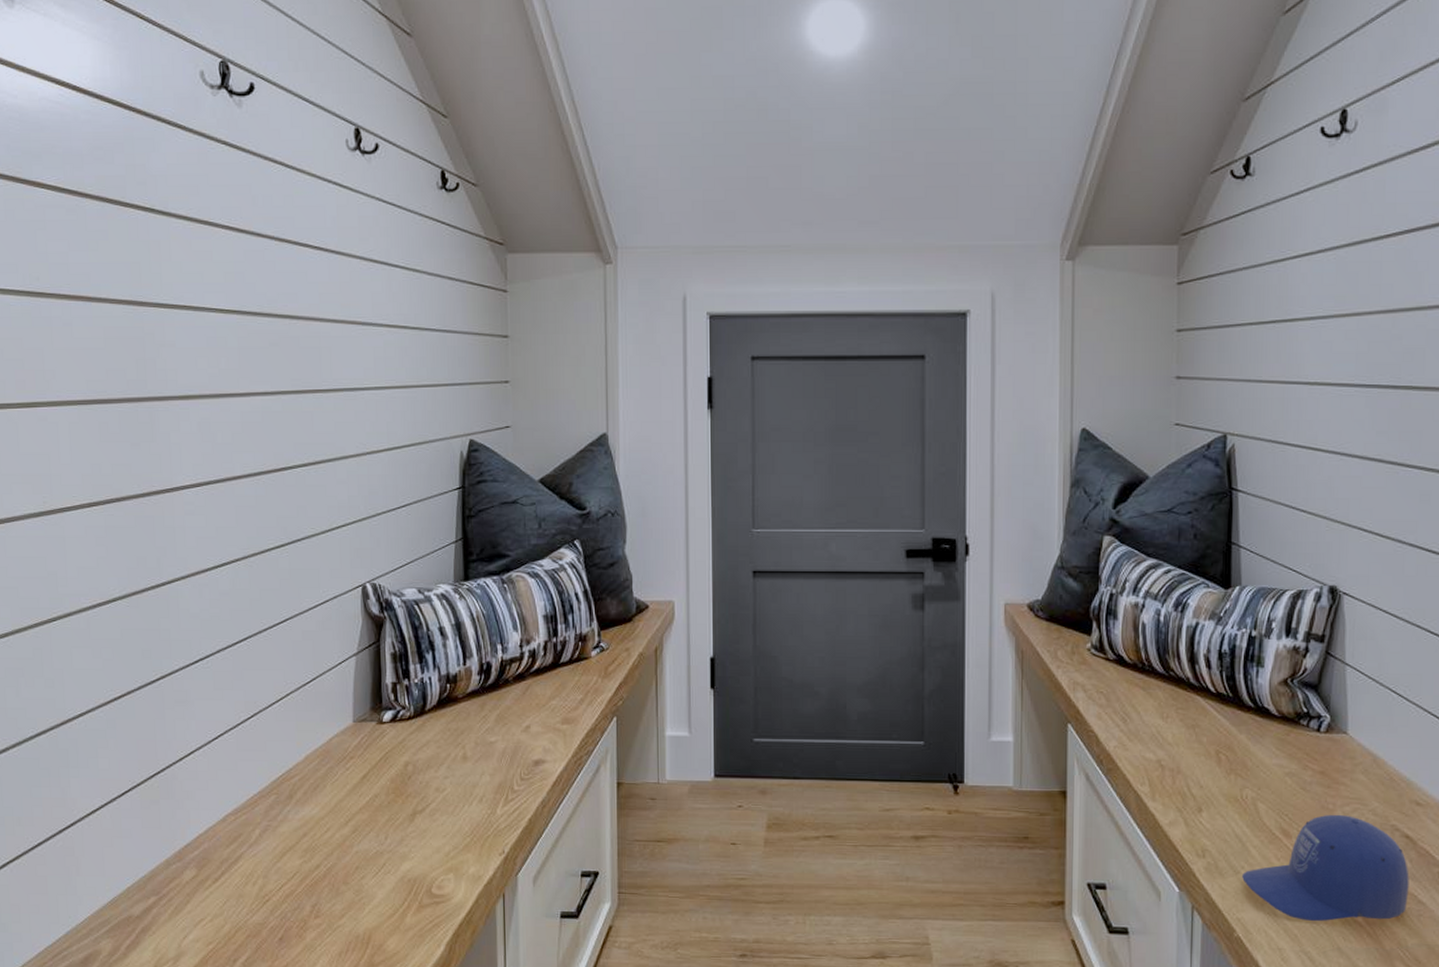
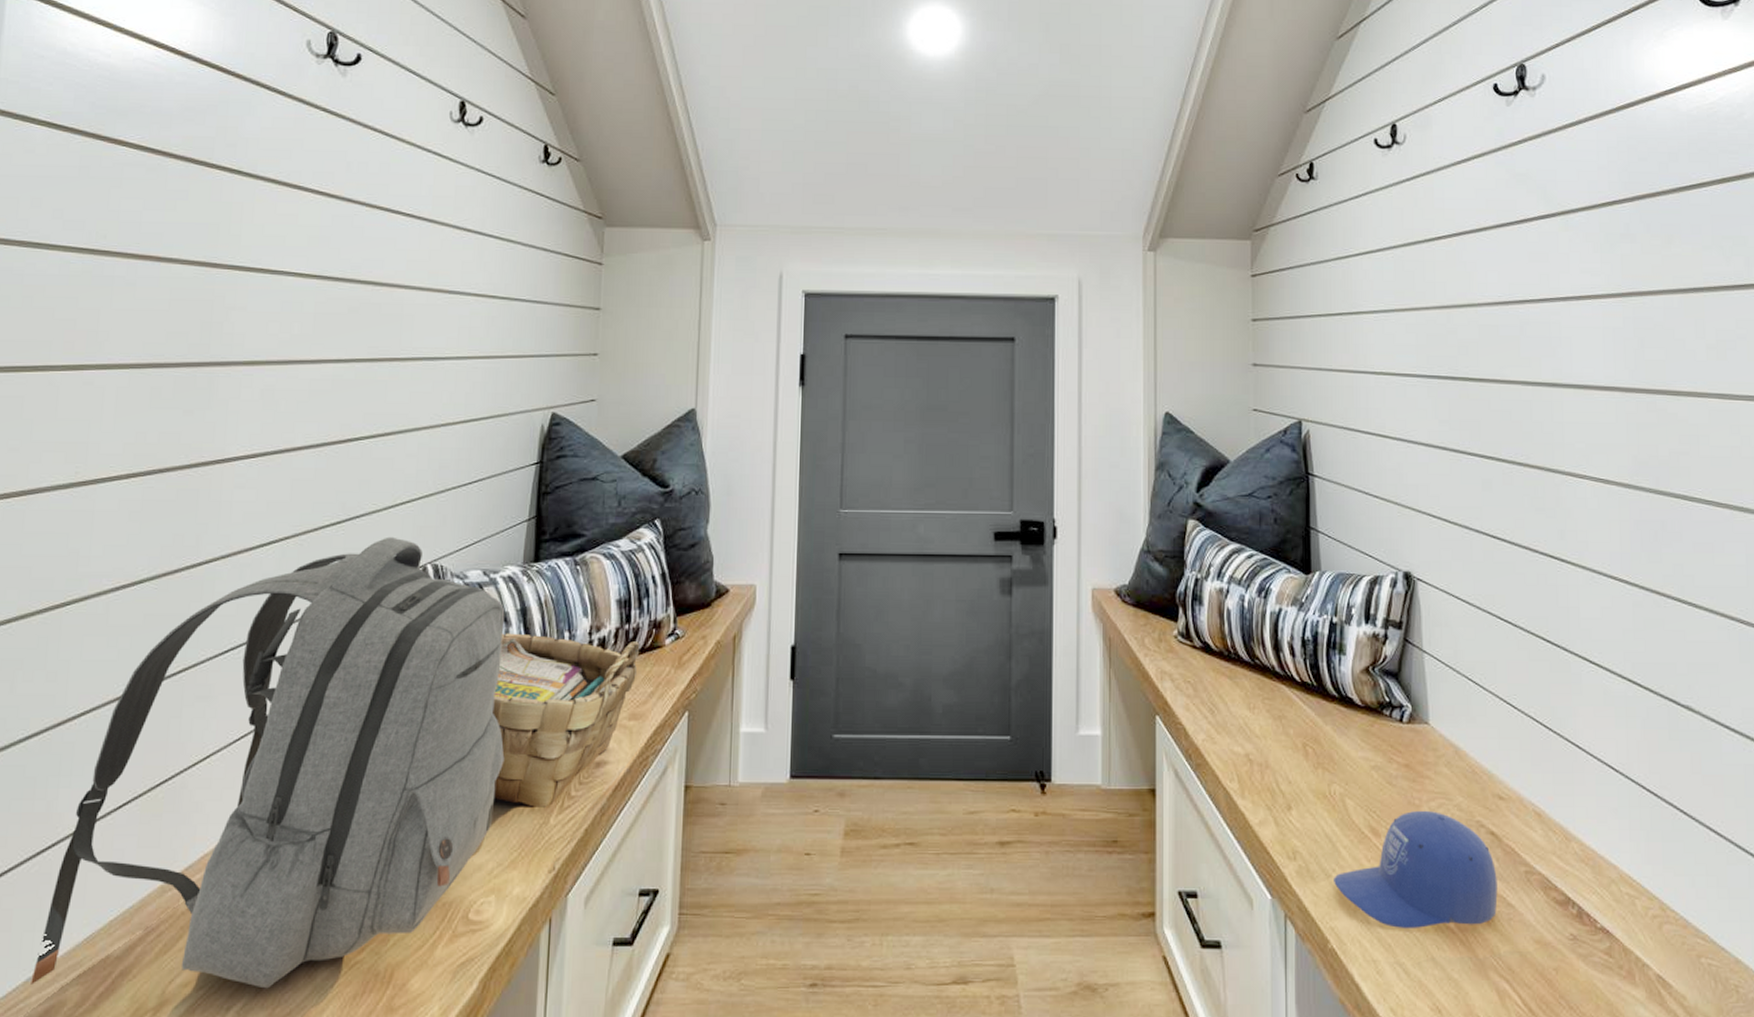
backpack: none [70,558,452,946] -> present [31,536,505,989]
woven basket: none [437,646,568,801] -> present [493,633,640,809]

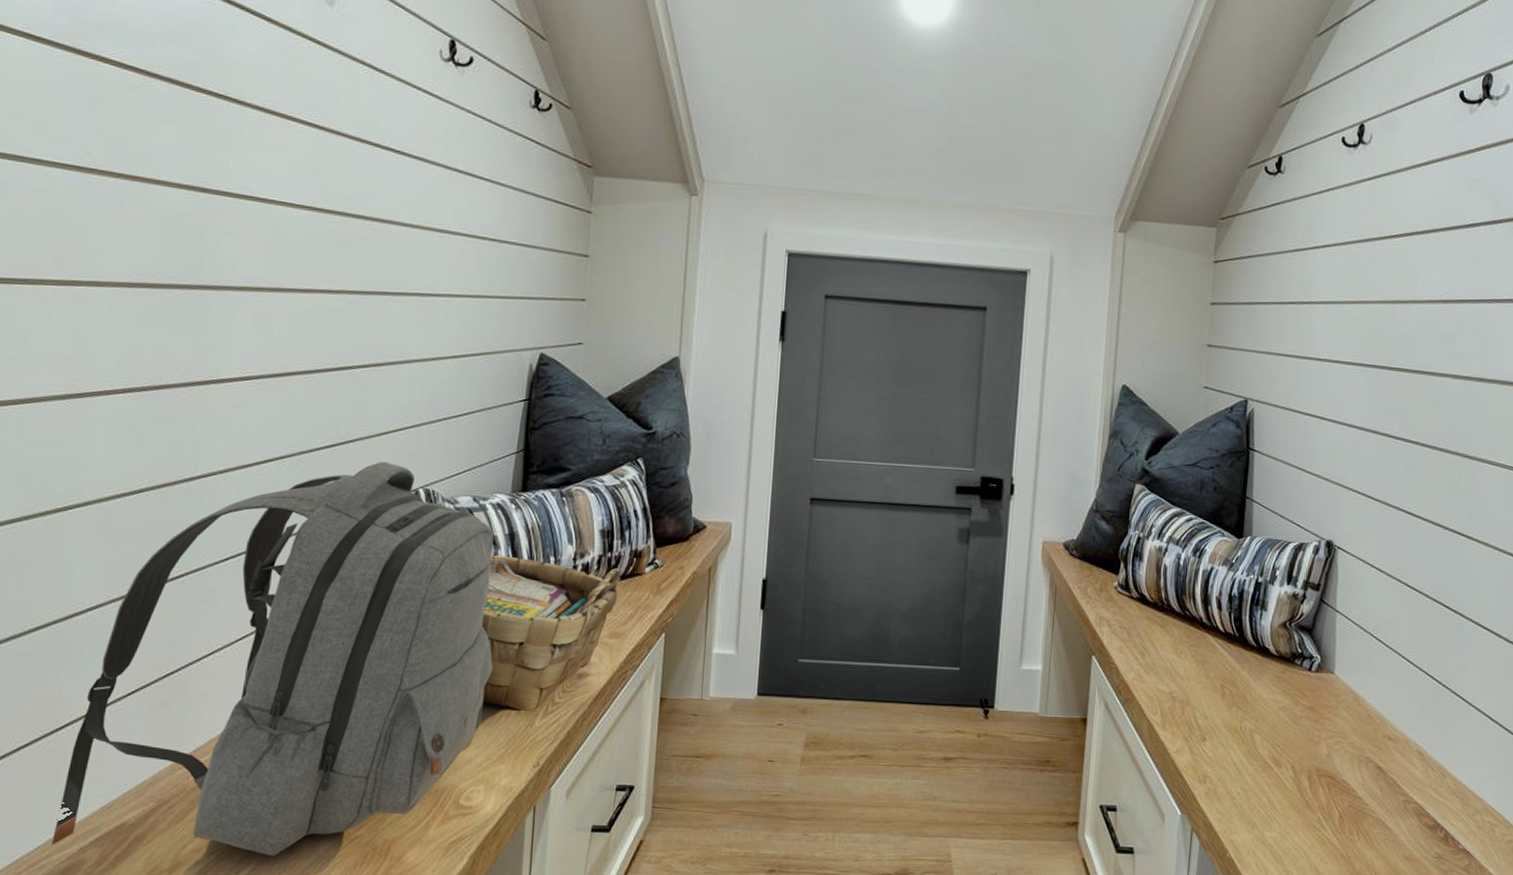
baseball cap: present [1334,810,1498,929] -> none [1237,746,1379,844]

